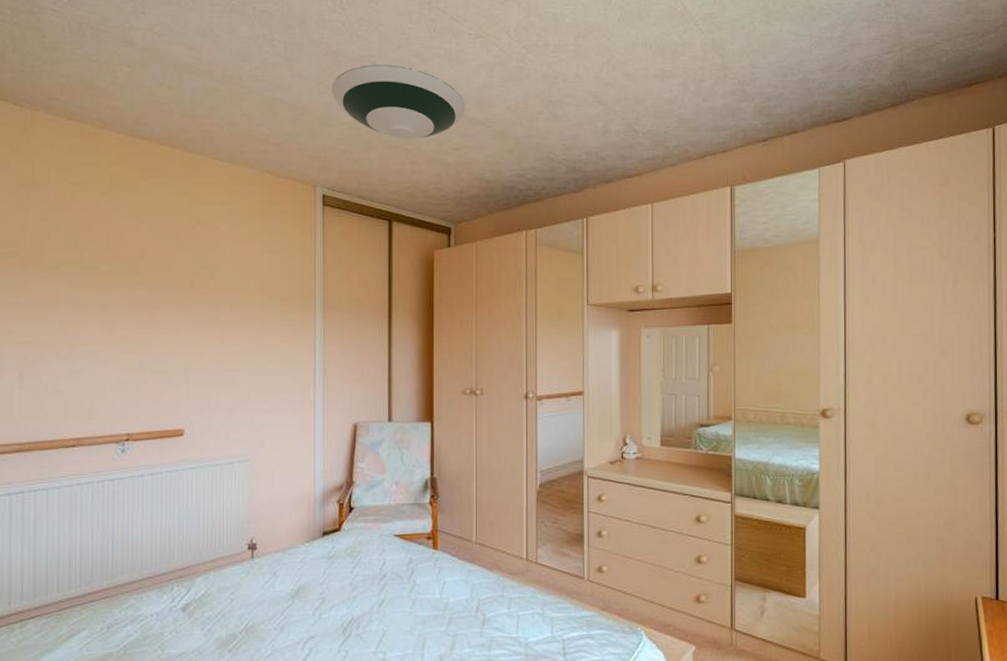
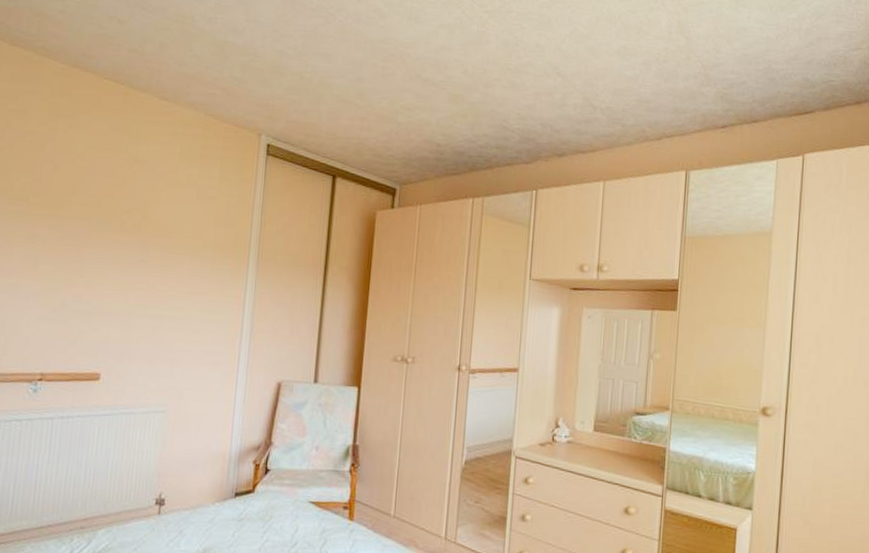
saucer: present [331,65,466,139] -> none [285,16,422,96]

